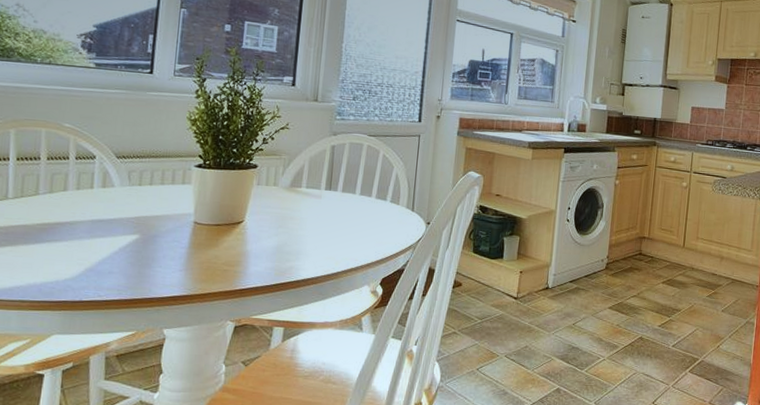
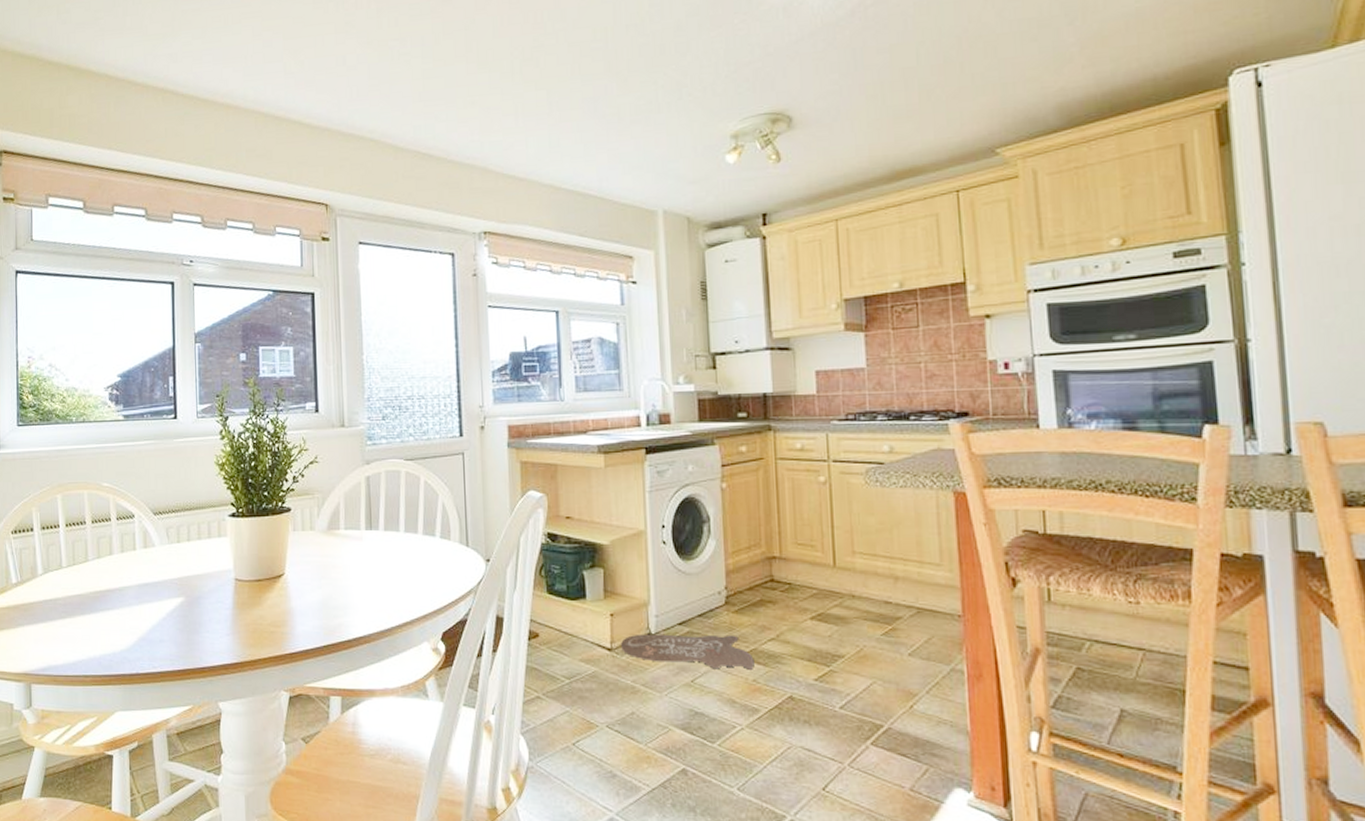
doormat: none [525,287,620,318] -> present [621,634,754,670]

